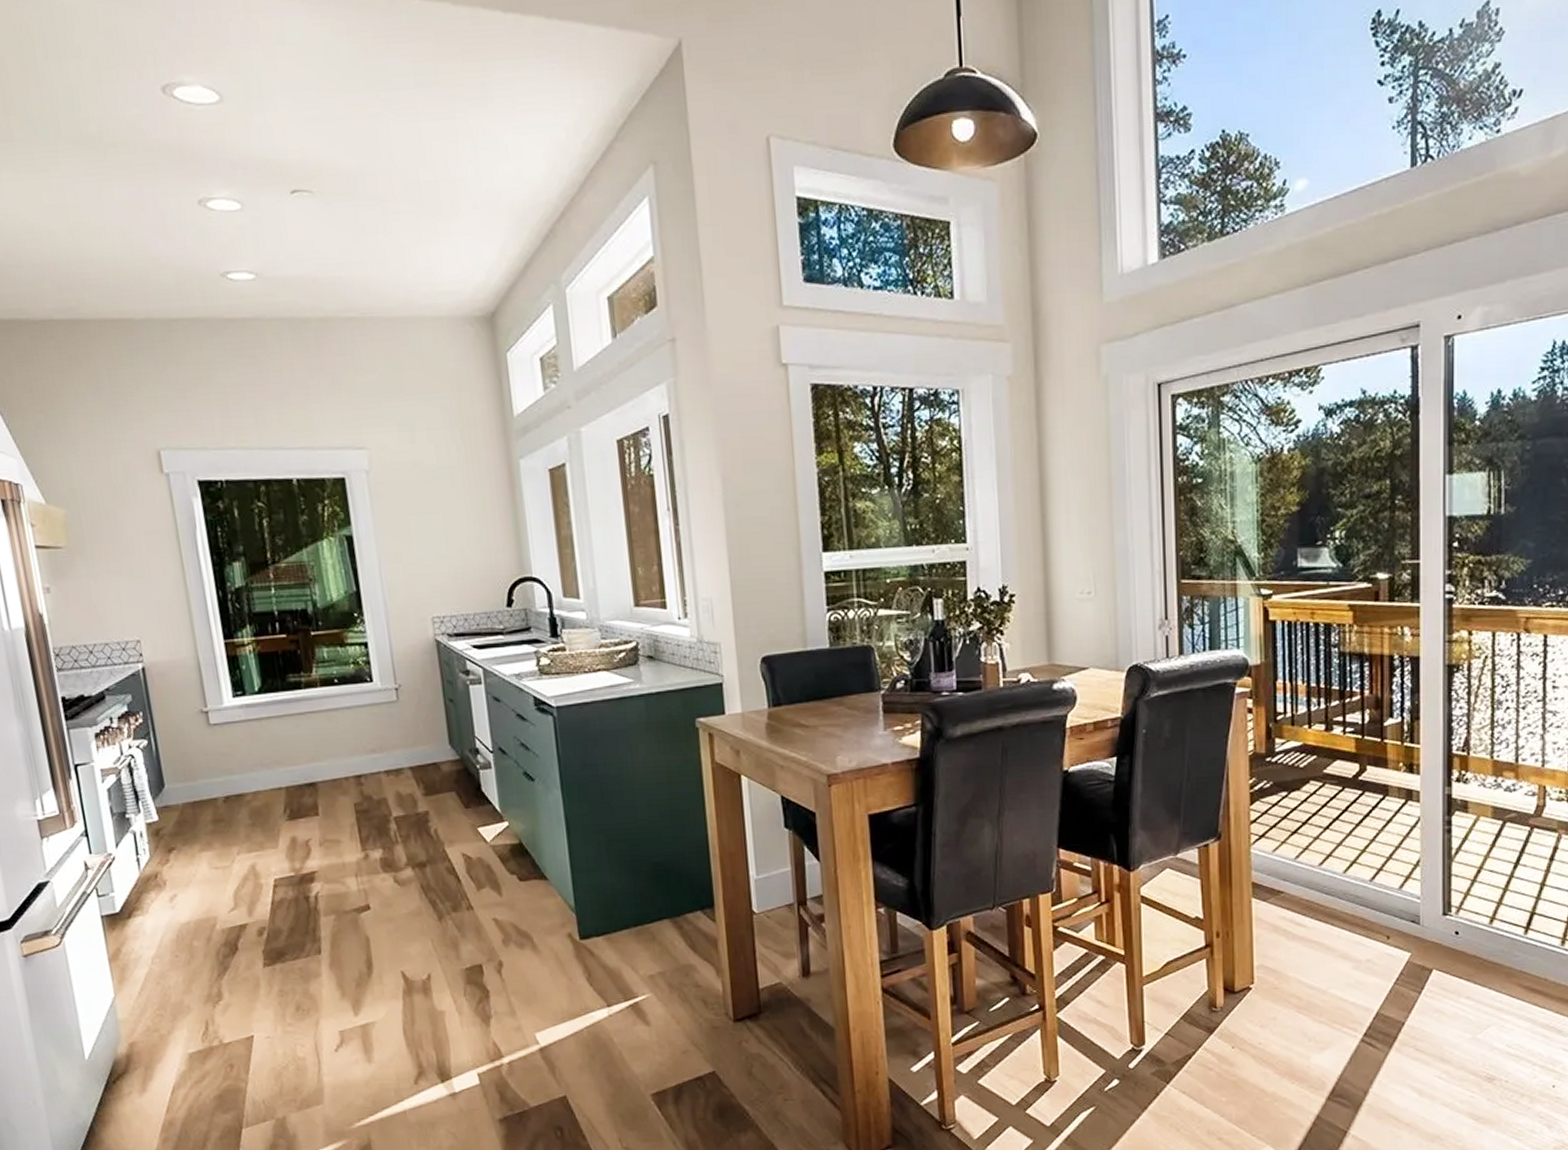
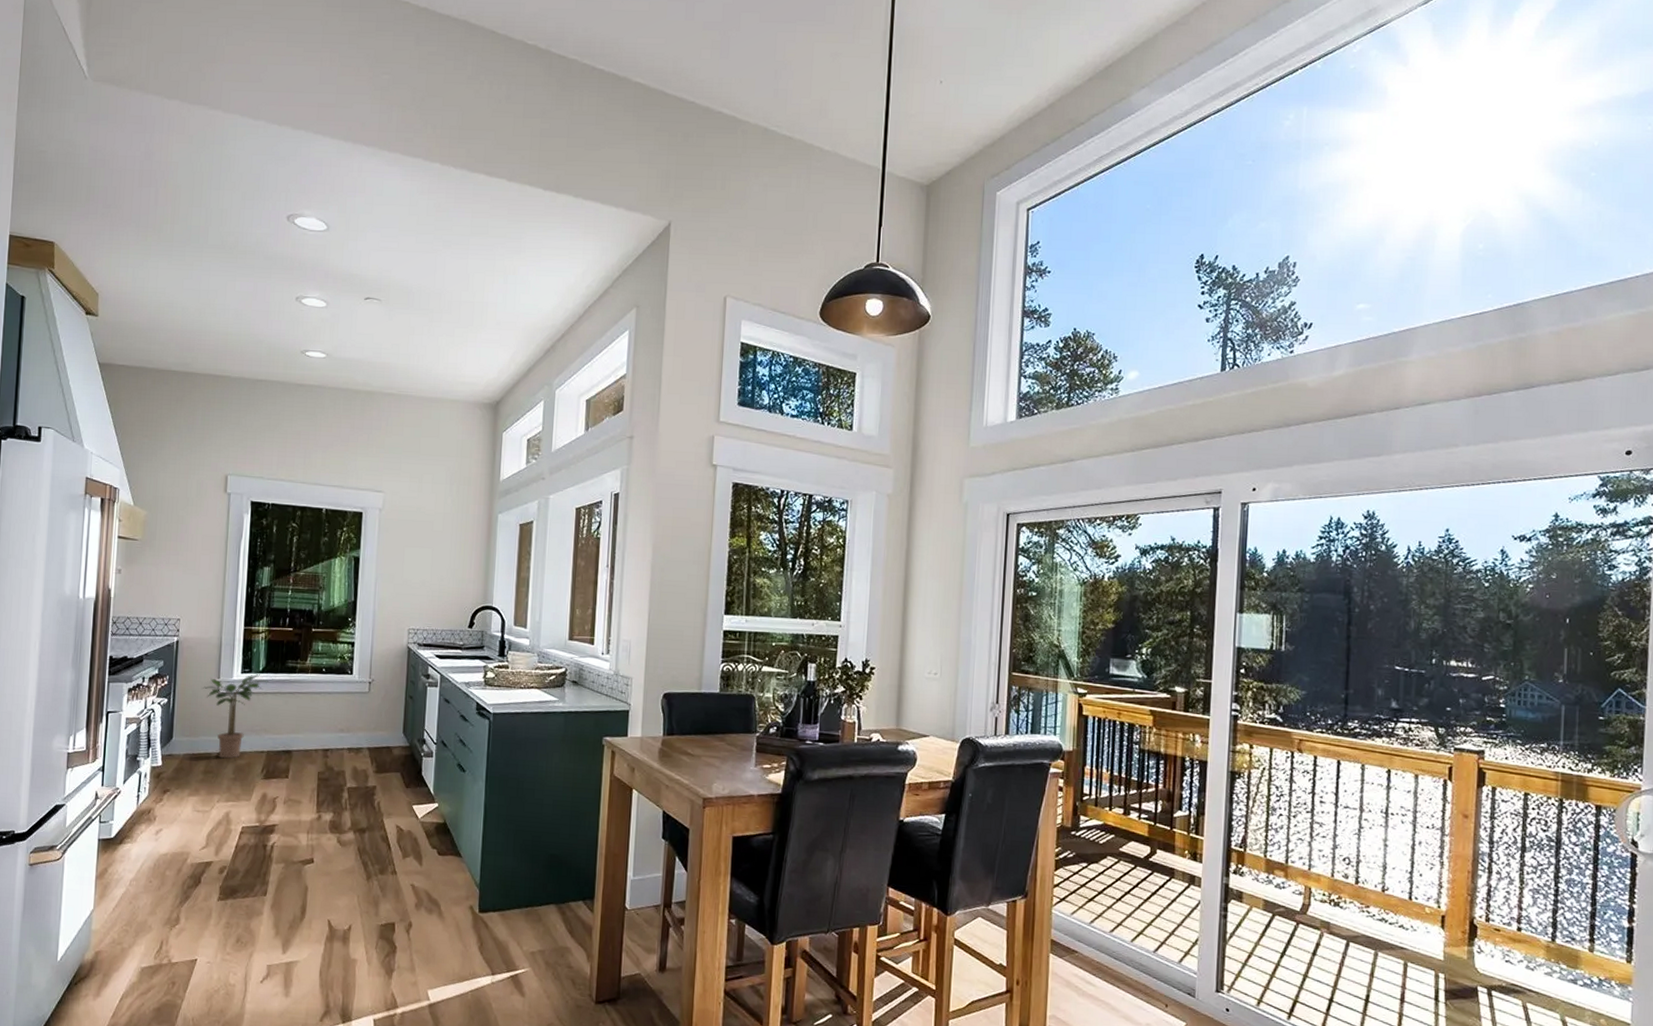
potted plant: none [187,696,269,803] -> present [202,674,268,759]

